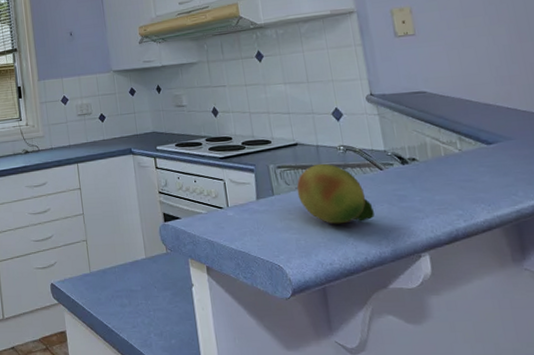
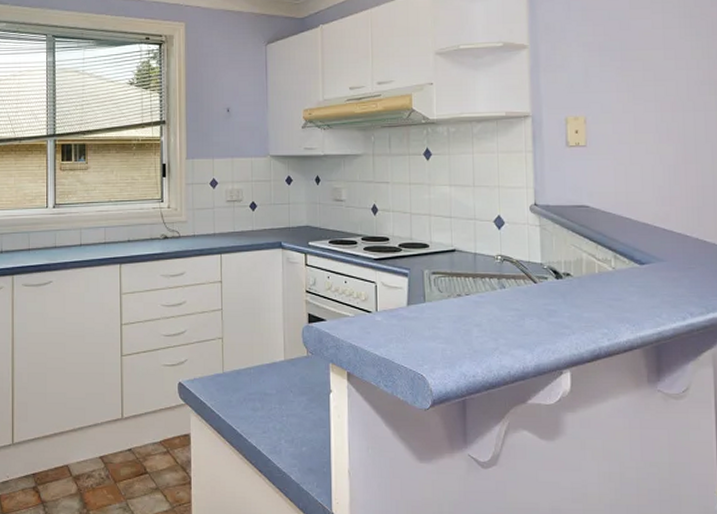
fruit: present [297,163,375,224] -> none [449,272,523,336]

